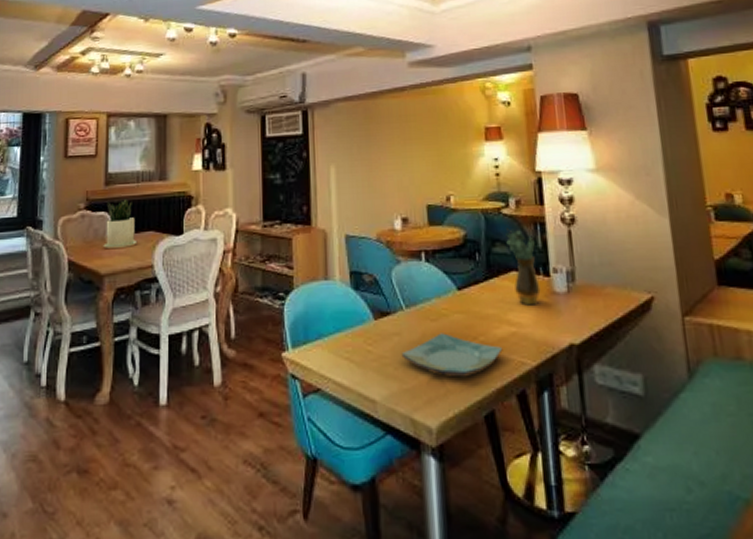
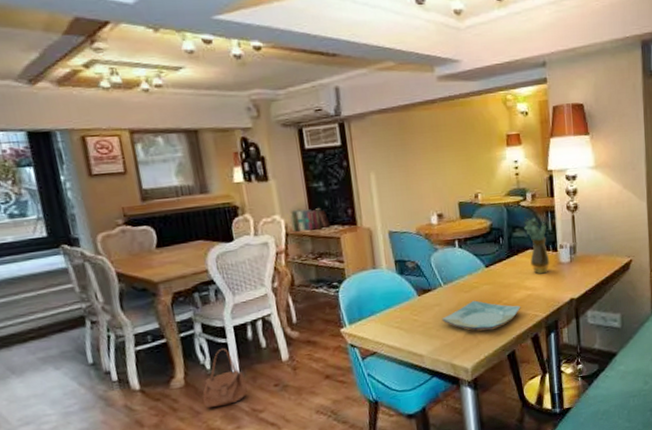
planter: present [103,199,138,250] -> none [147,212,188,260]
handbag: none [125,360,171,437] -> present [203,348,247,409]
books: none [243,202,283,229] -> present [290,208,331,232]

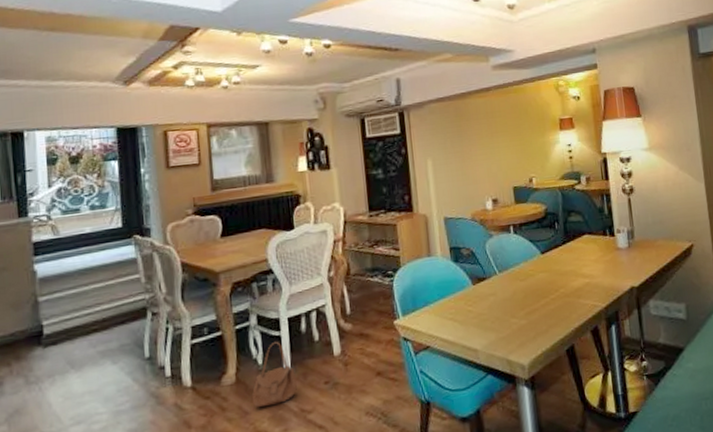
books: present [290,208,331,232] -> none [349,195,388,220]
plate: present [441,300,521,331] -> none [497,289,579,323]
vase: present [523,216,550,274] -> none [579,200,608,261]

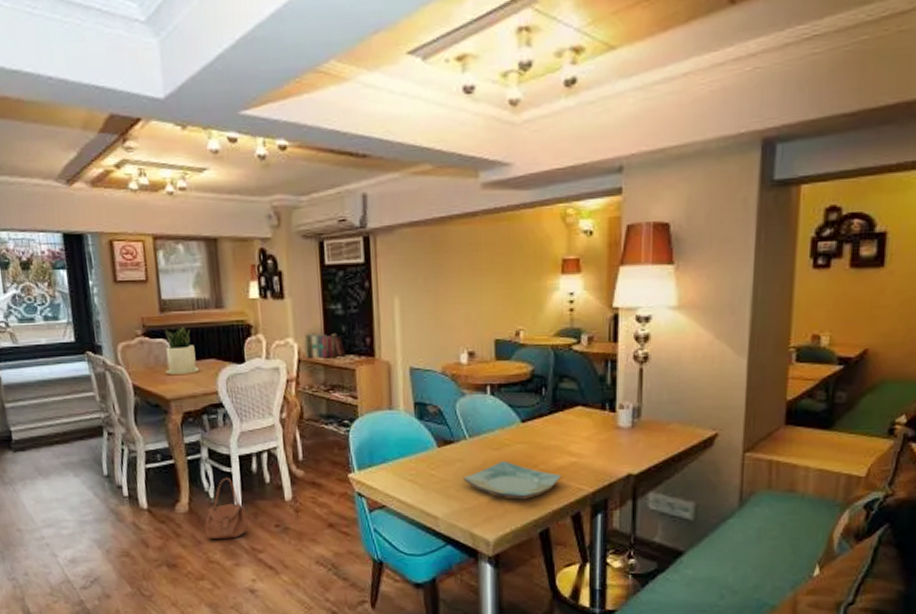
planter: none [215,202,250,249] -> present [164,326,200,376]
books: none [349,195,388,220] -> present [304,333,346,359]
plate: none [497,289,579,323] -> present [463,461,562,500]

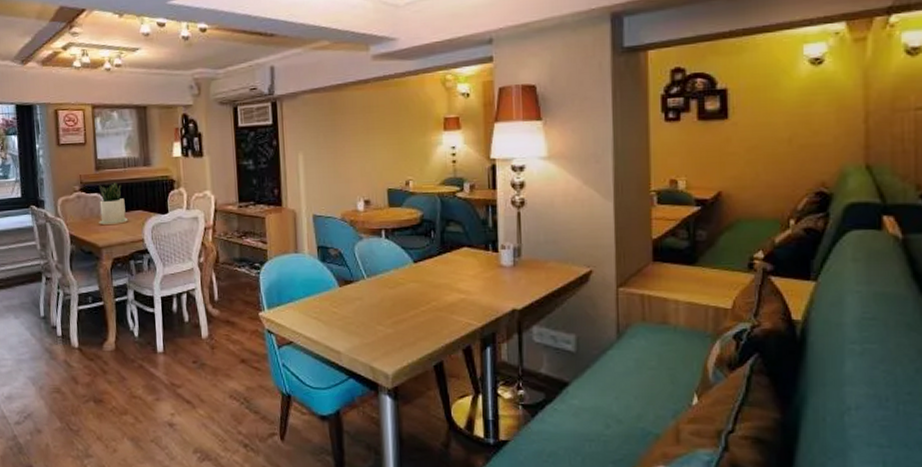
handbag: present [205,477,248,540] -> none [129,317,168,376]
books: present [304,333,346,359] -> none [220,186,257,209]
plate: present [463,461,562,500] -> none [362,298,452,335]

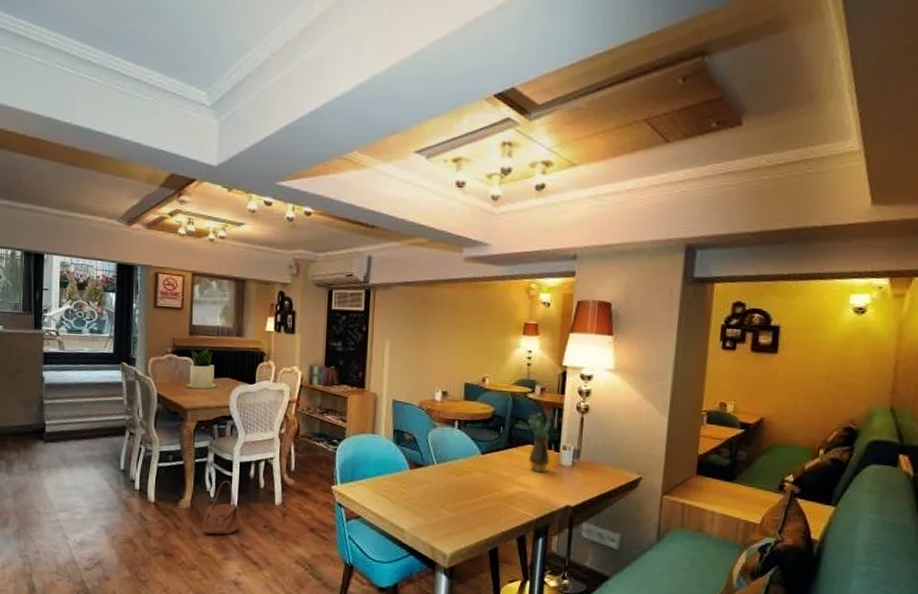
handbag: none [129,317,168,376] -> present [202,480,240,535]
books: none [220,186,257,209] -> present [306,364,341,387]
vase: none [459,209,489,277] -> present [527,409,553,473]

